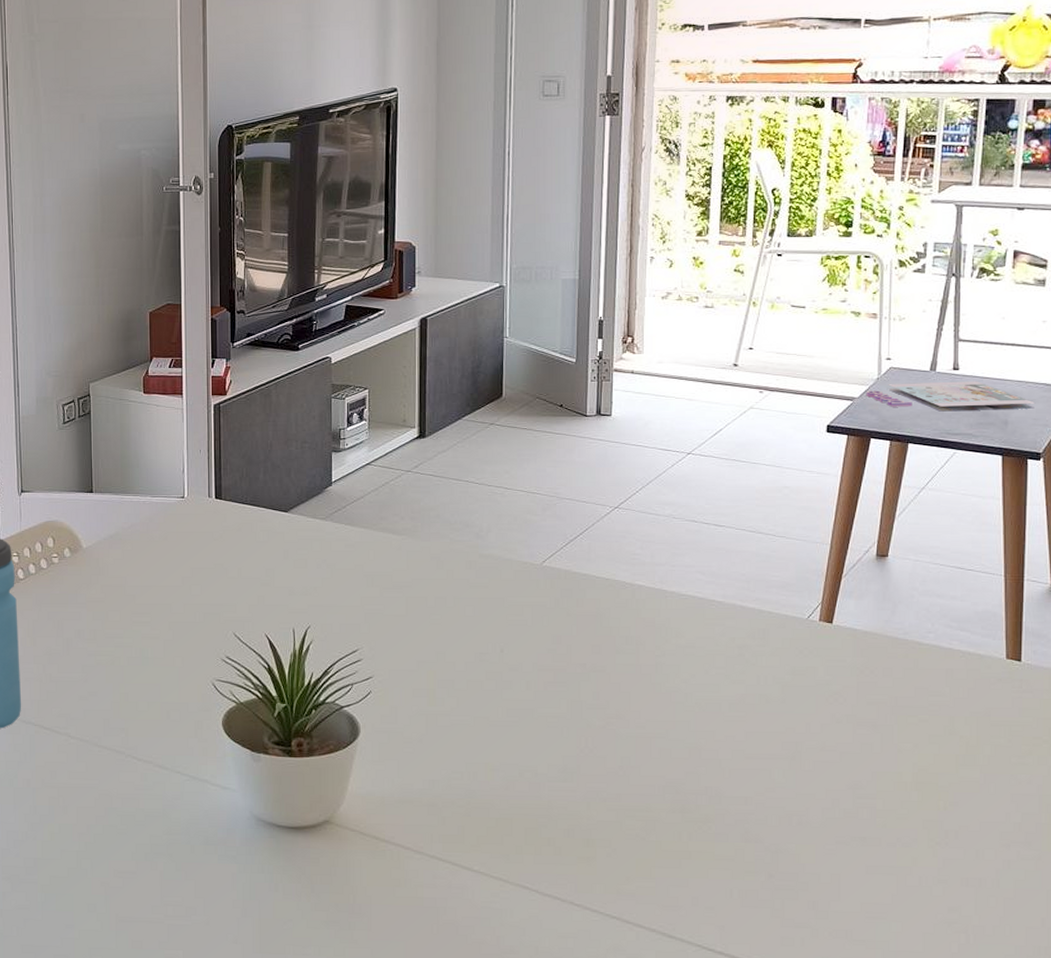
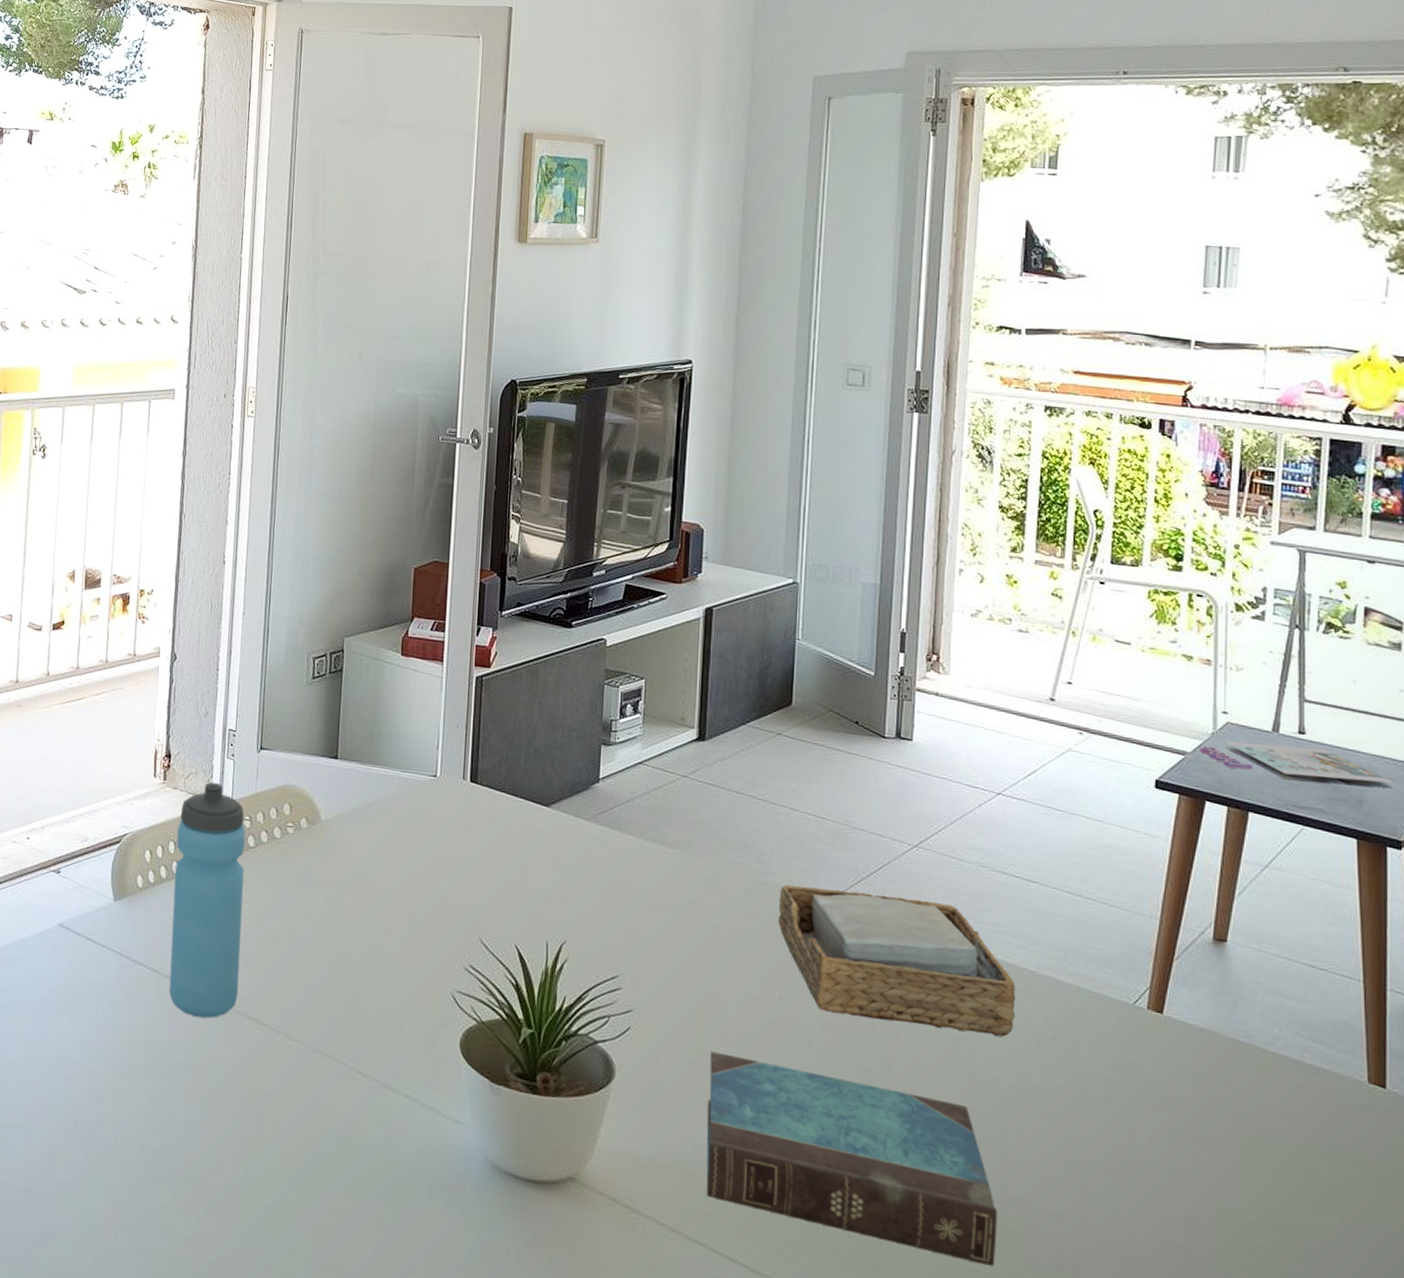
book: none [441,702,693,846] -> present [706,1051,998,1267]
napkin holder: none [497,553,706,659] -> present [778,885,1016,1037]

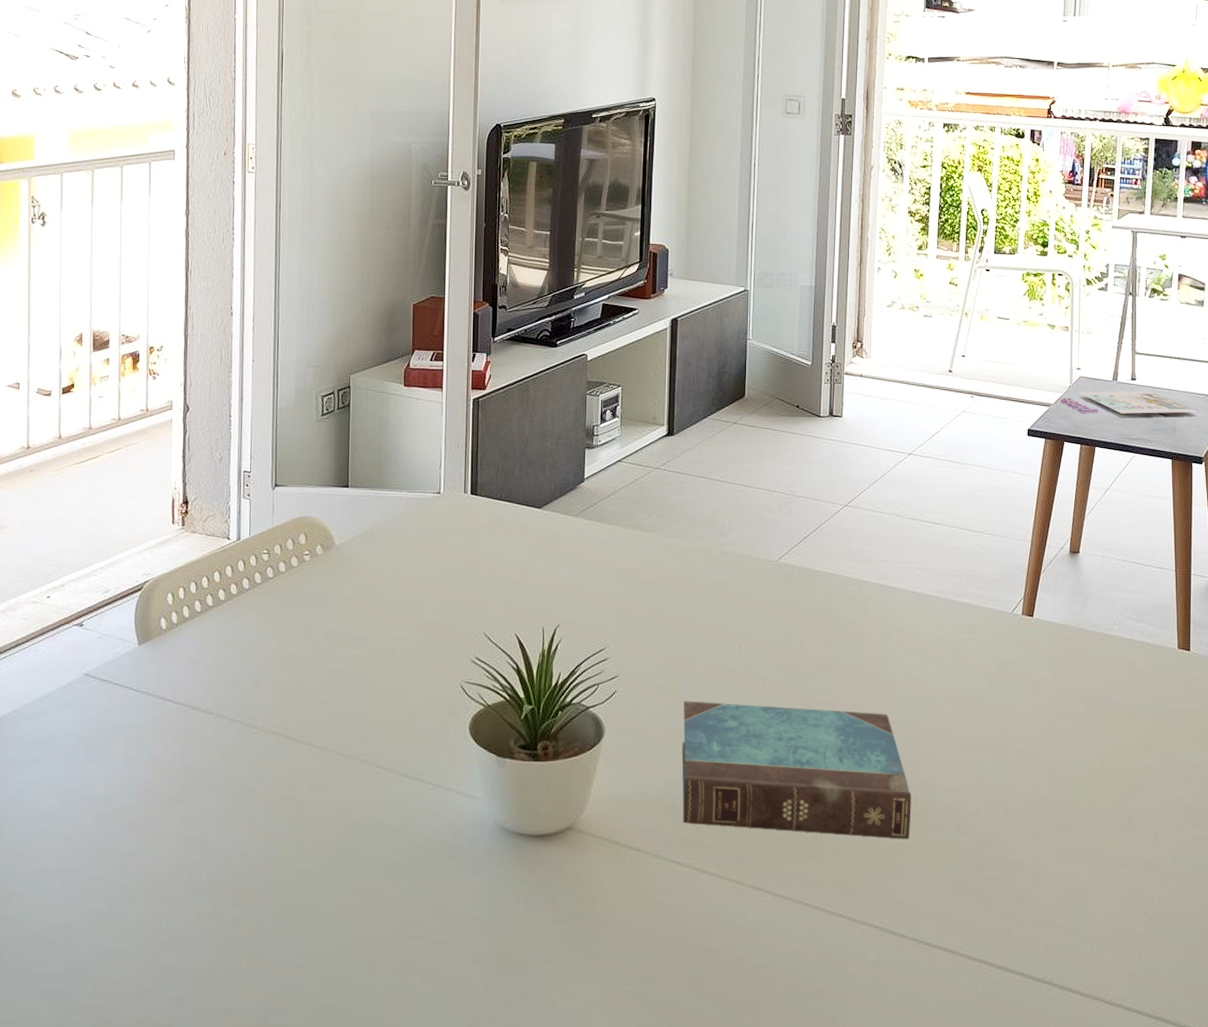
water bottle: present [169,782,246,1018] -> none [197,522,265,740]
napkin holder: present [778,885,1016,1037] -> none [737,550,924,654]

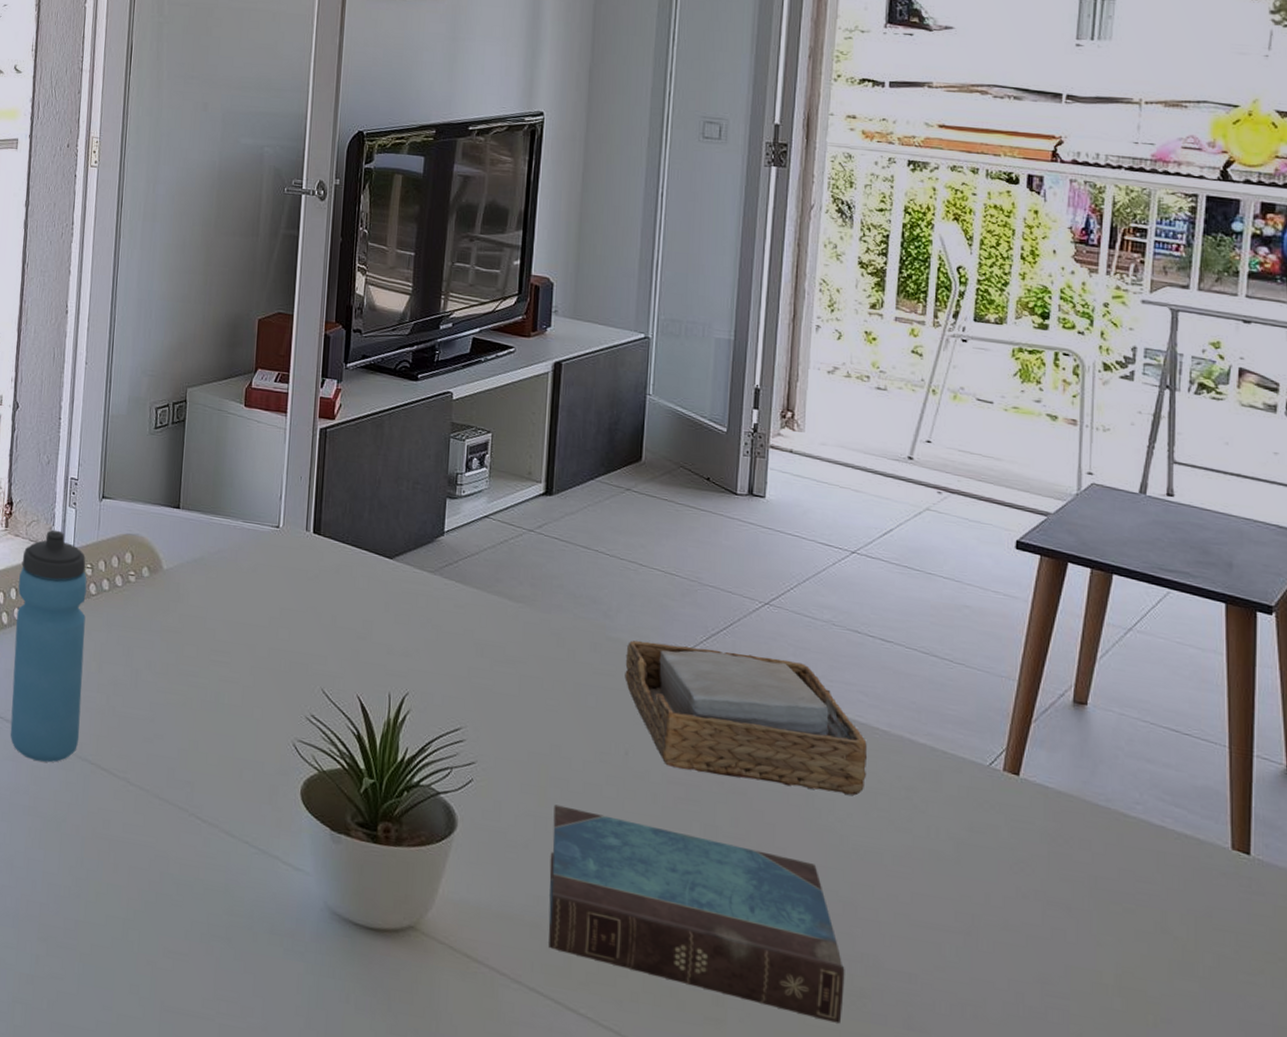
water bottle: none [197,522,265,740] -> present [10,530,87,763]
napkin holder: none [737,550,924,654] -> present [625,640,868,796]
magazine: present [1060,390,1197,418] -> none [1063,502,1265,553]

